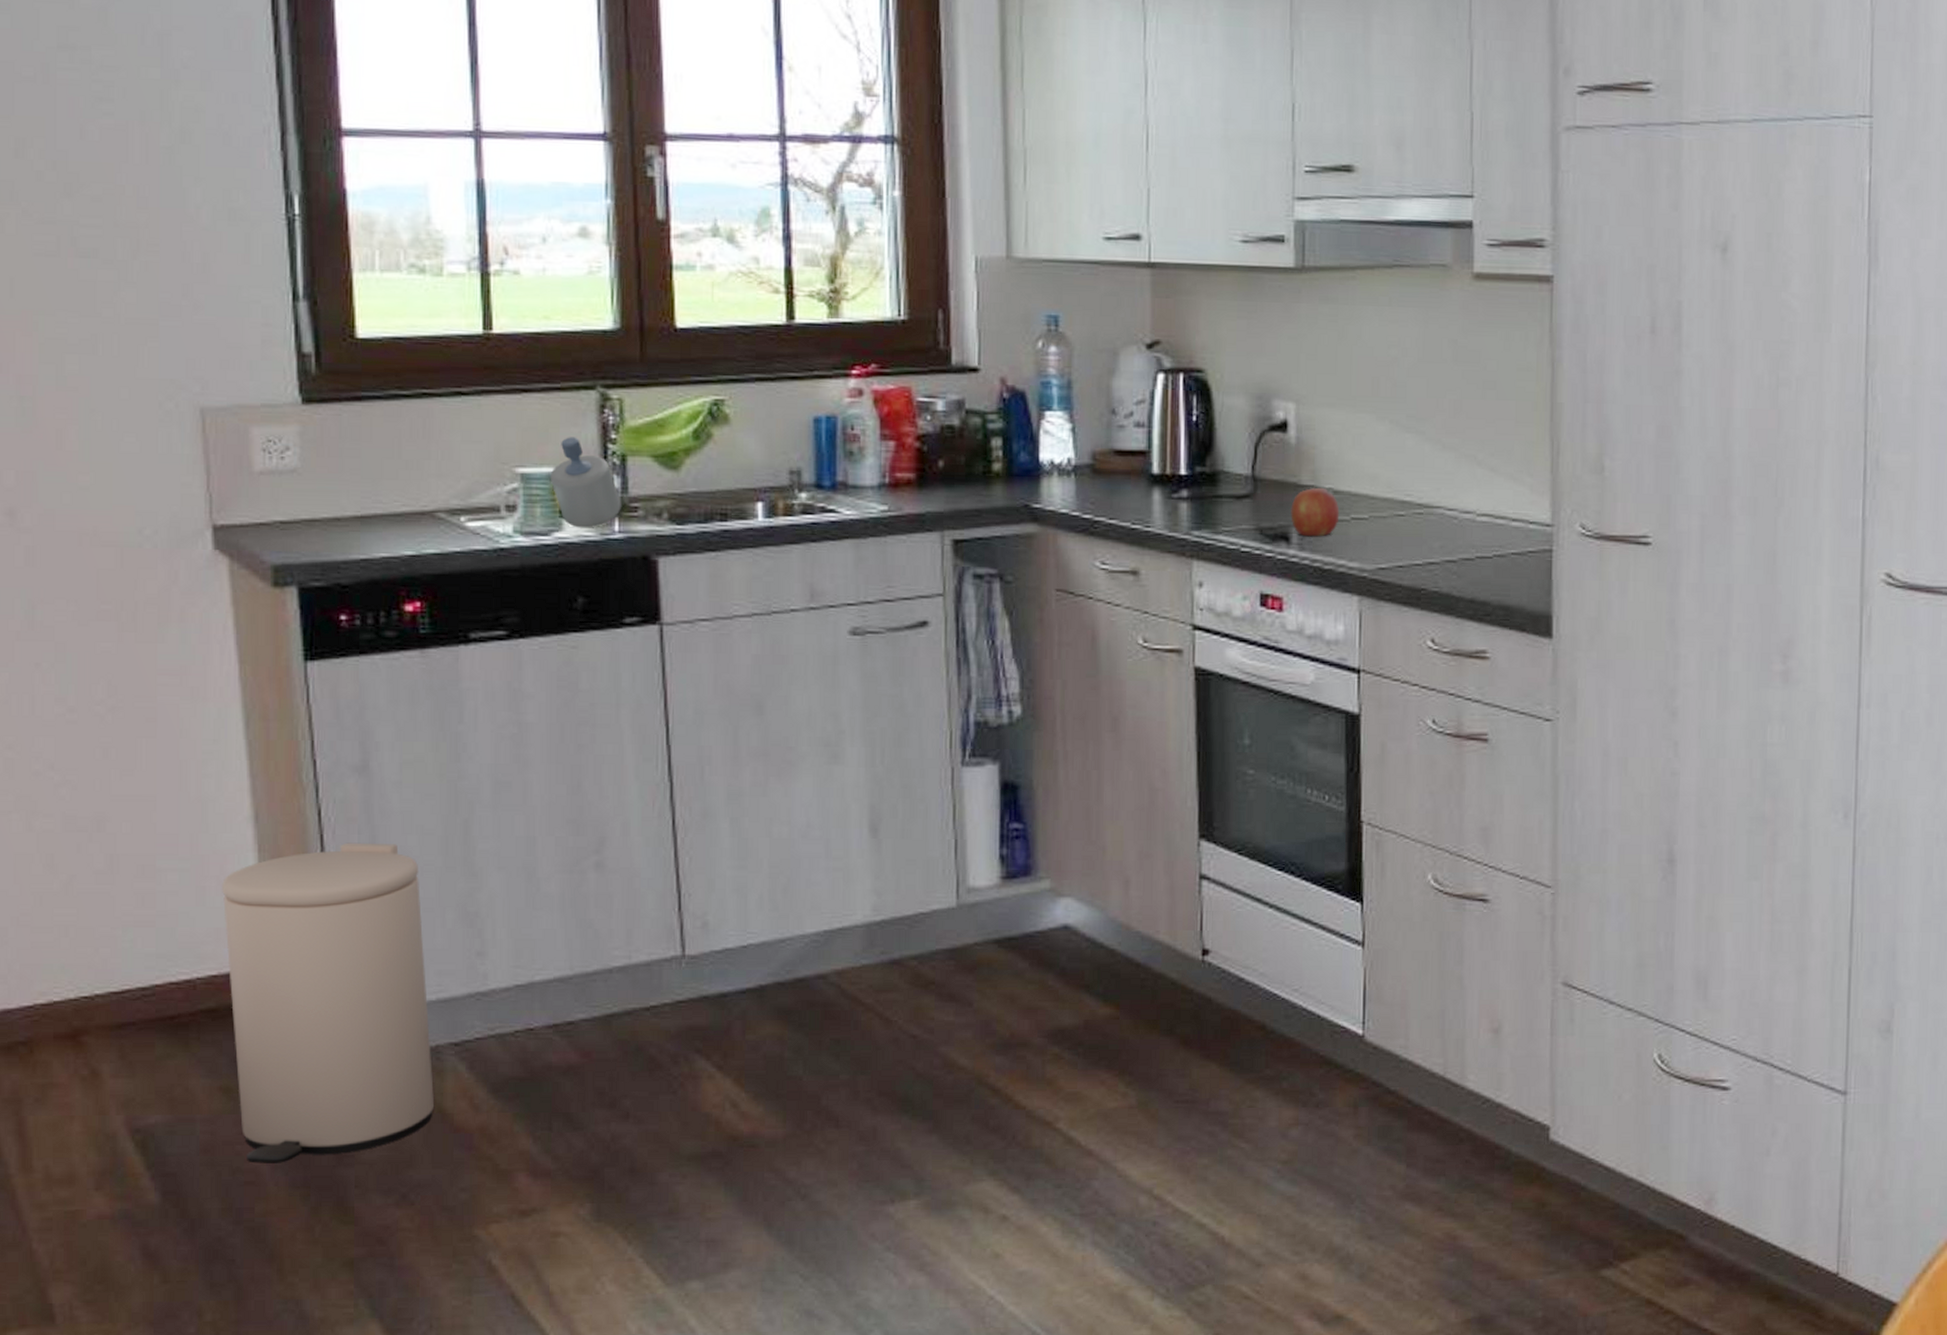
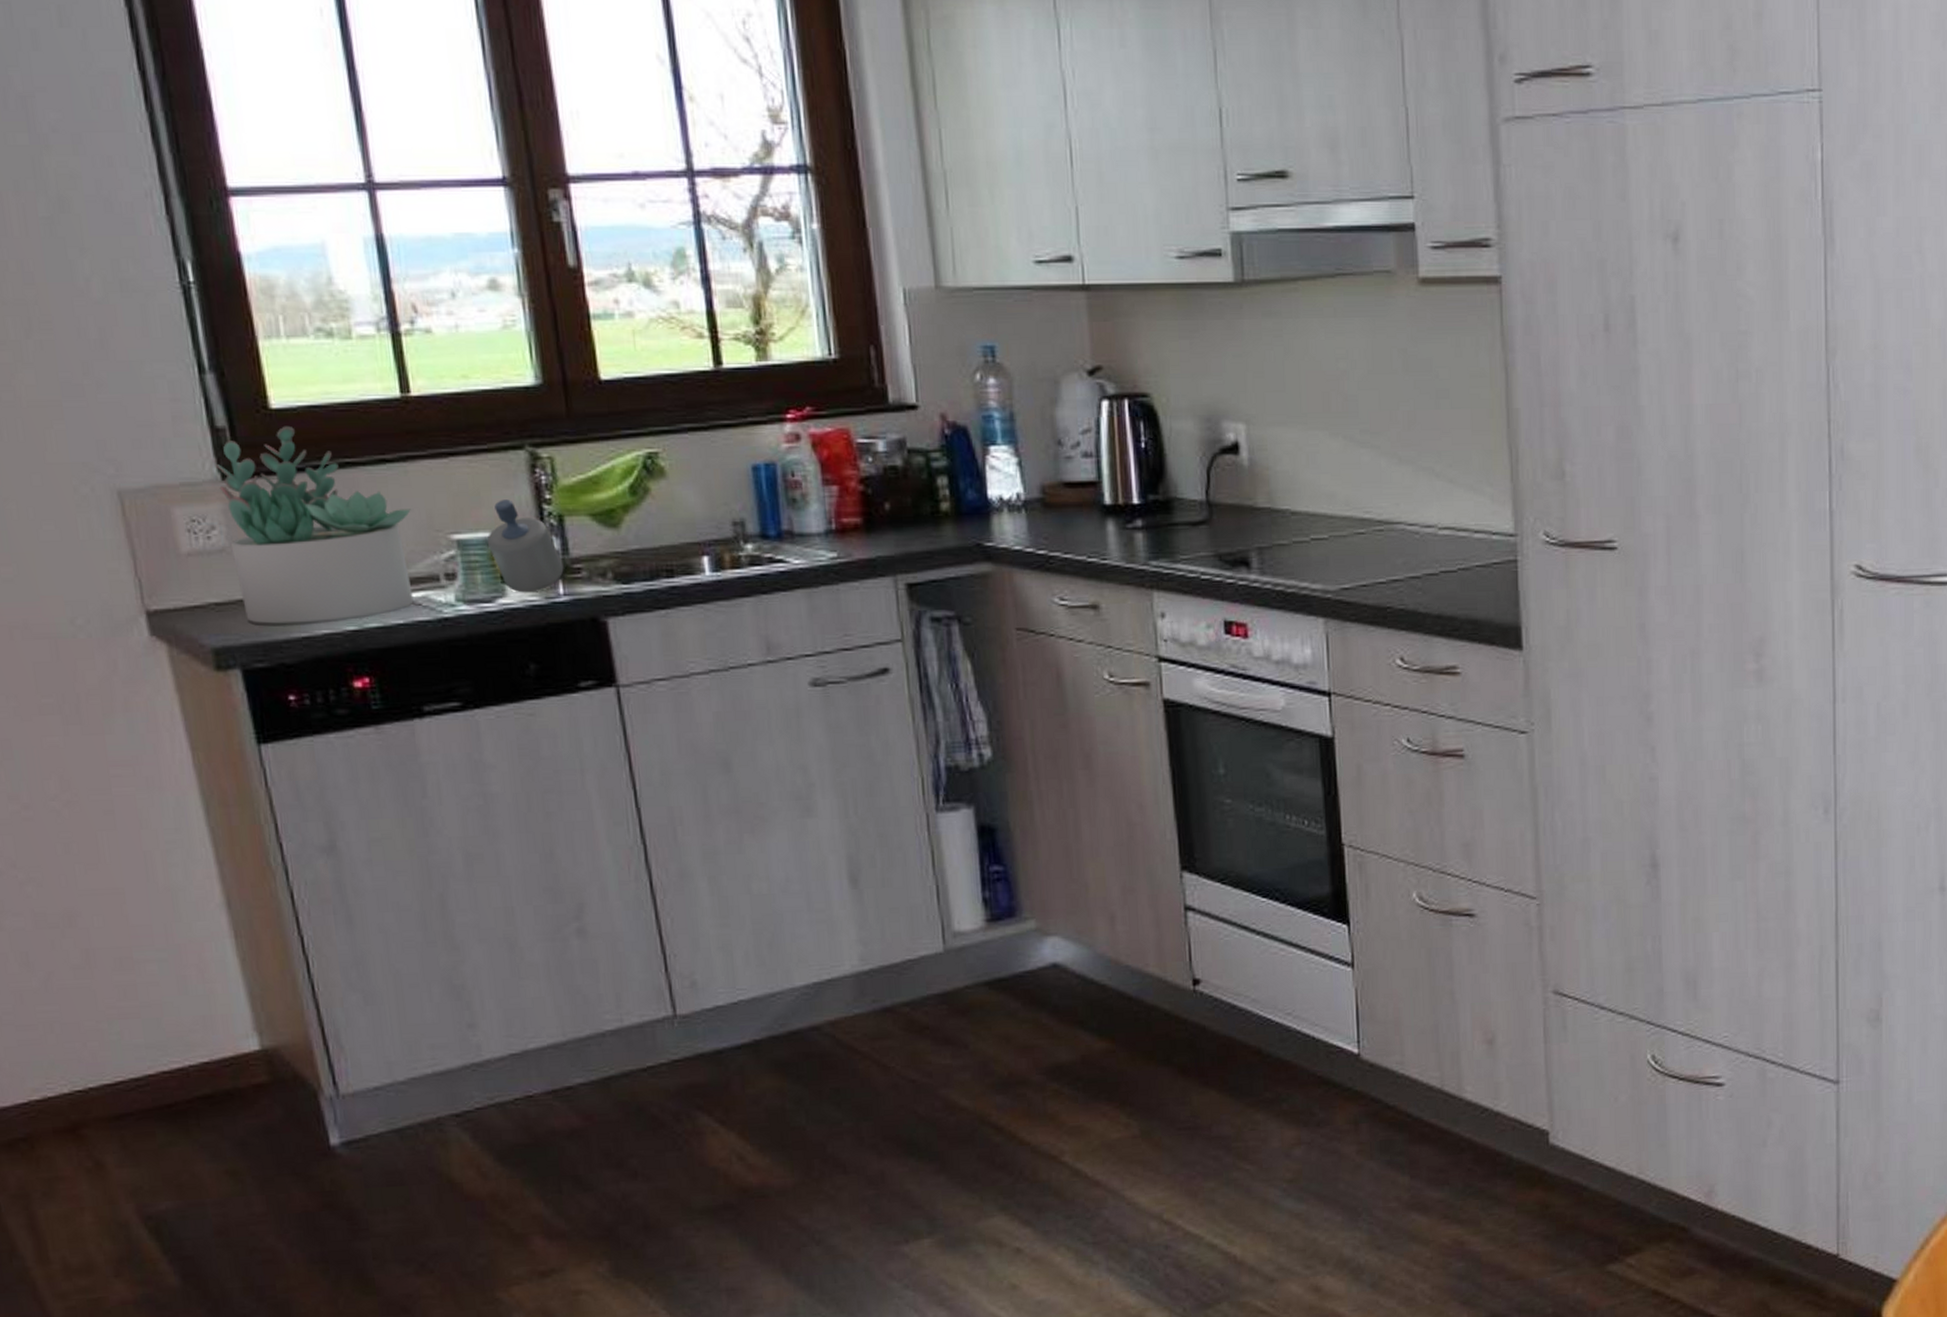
pedal bin: present [222,842,434,1164] -> none [202,922,442,1242]
succulent plant: none [297,355,480,548] -> present [215,425,414,627]
fruit: present [1290,487,1340,537] -> none [1248,509,1299,561]

